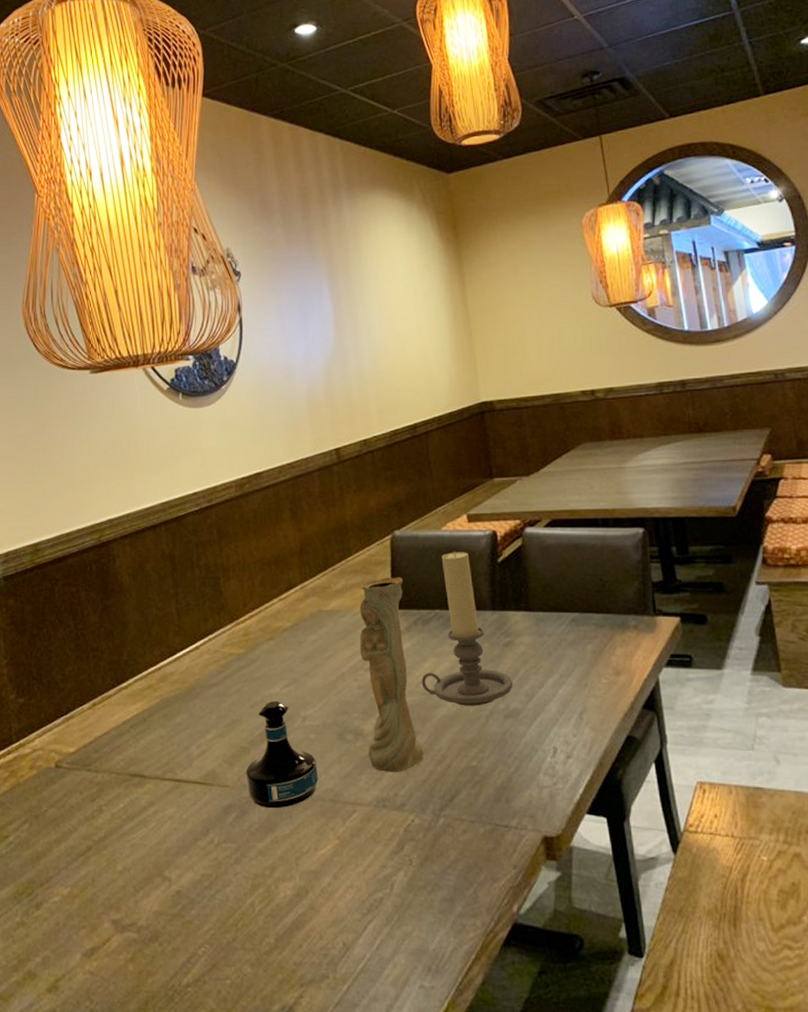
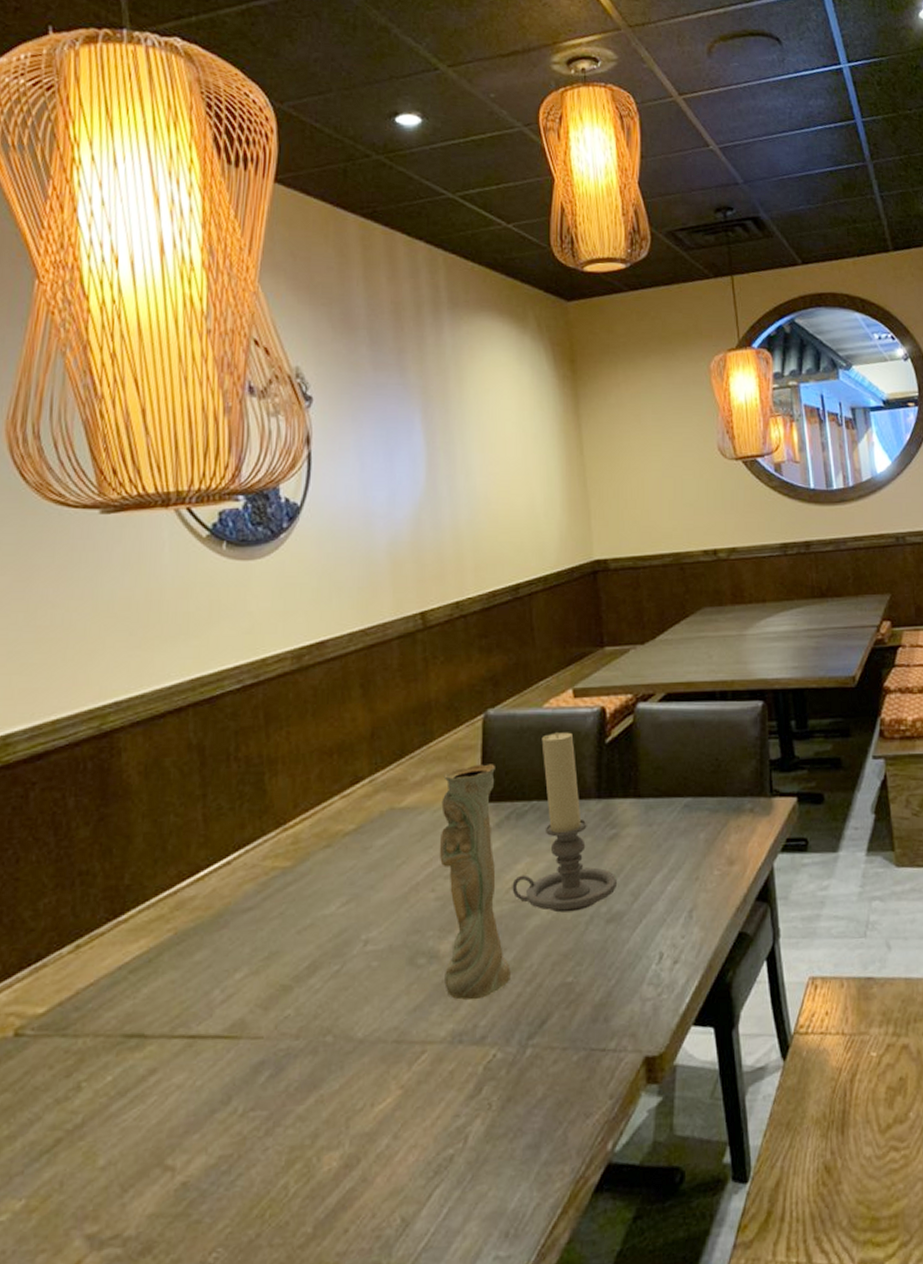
tequila bottle: present [246,700,319,809] -> none [285,922,381,1060]

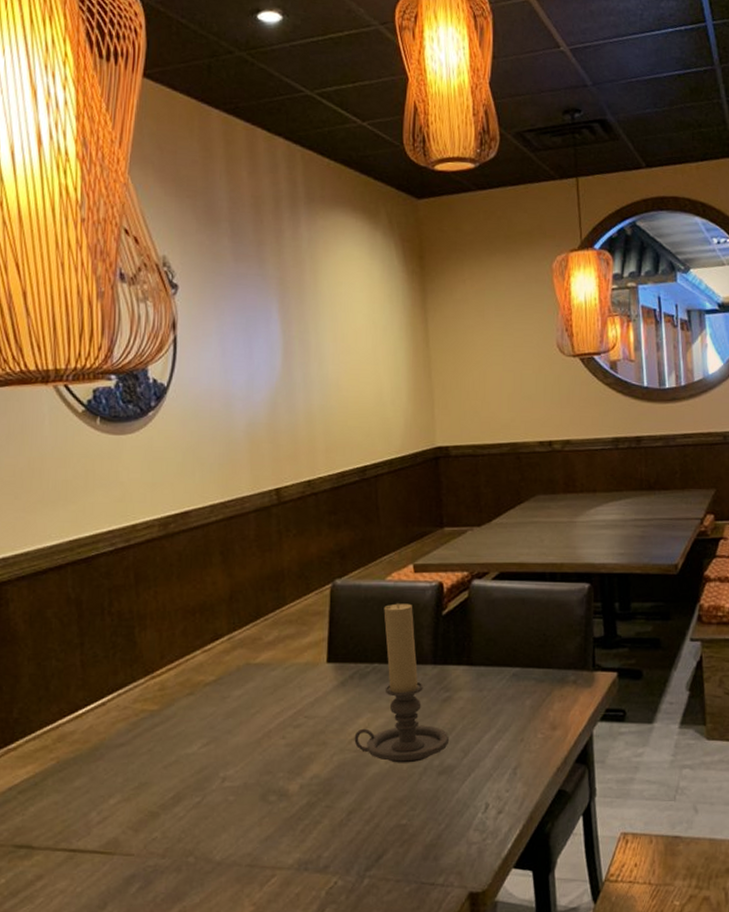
vase: present [439,764,511,1001] -> none [289,628,351,835]

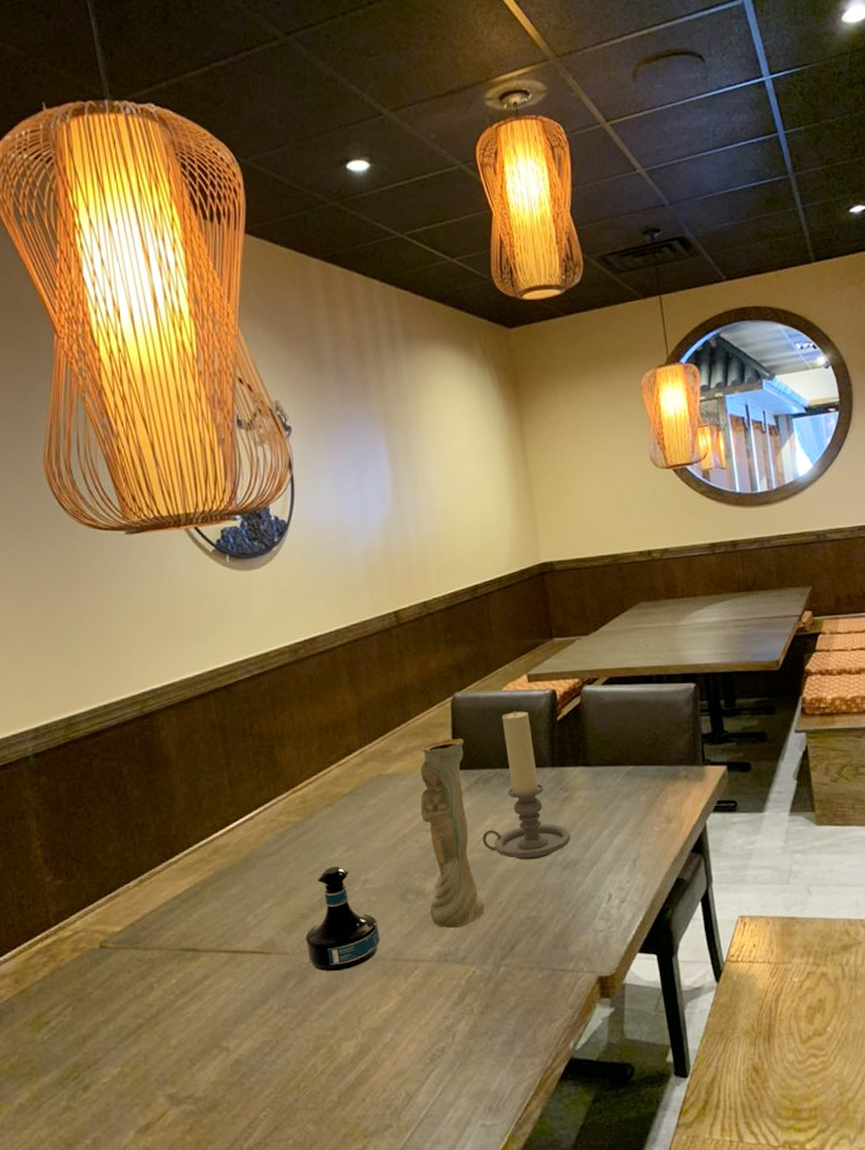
tequila bottle: none [153,760,236,877] -> present [305,866,381,972]
vase: none [289,628,351,835] -> present [420,738,484,929]

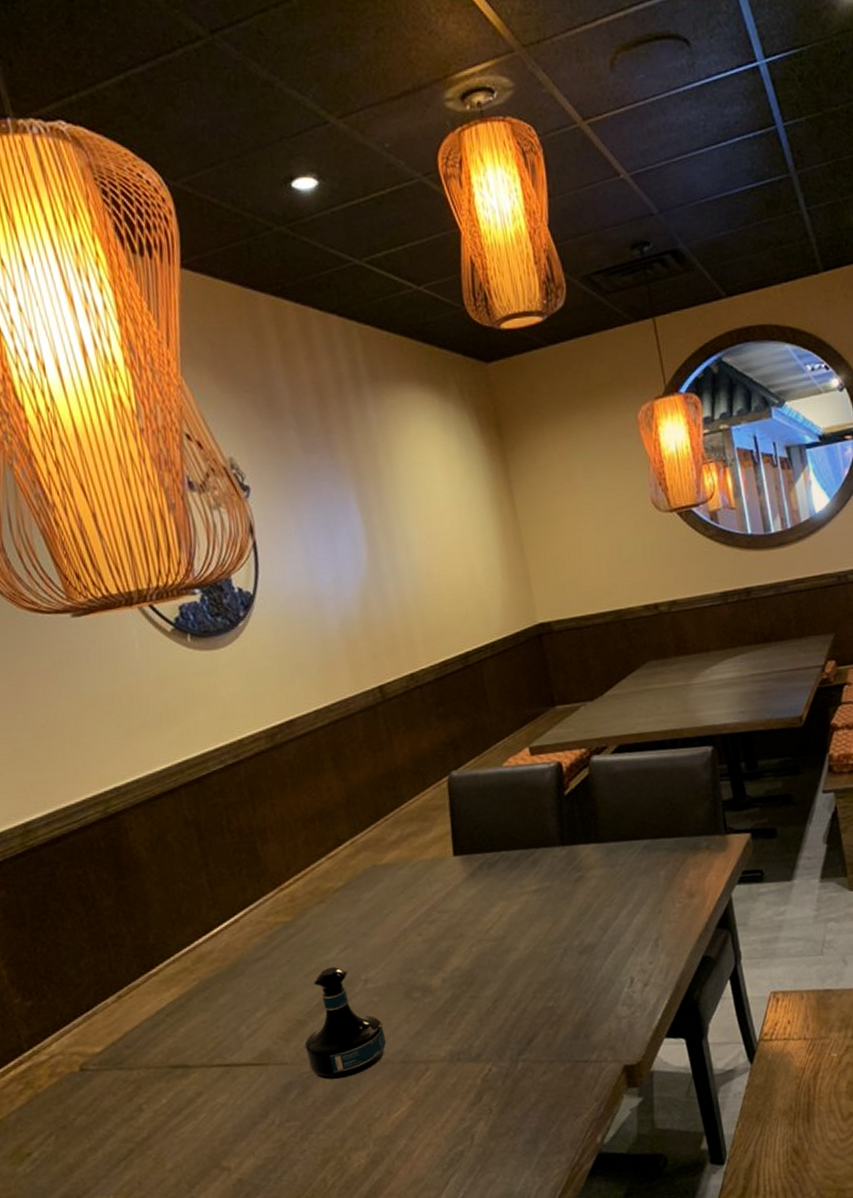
vase: present [420,738,484,929] -> none [417,821,497,1026]
candle holder: present [482,710,571,860] -> none [490,787,587,948]

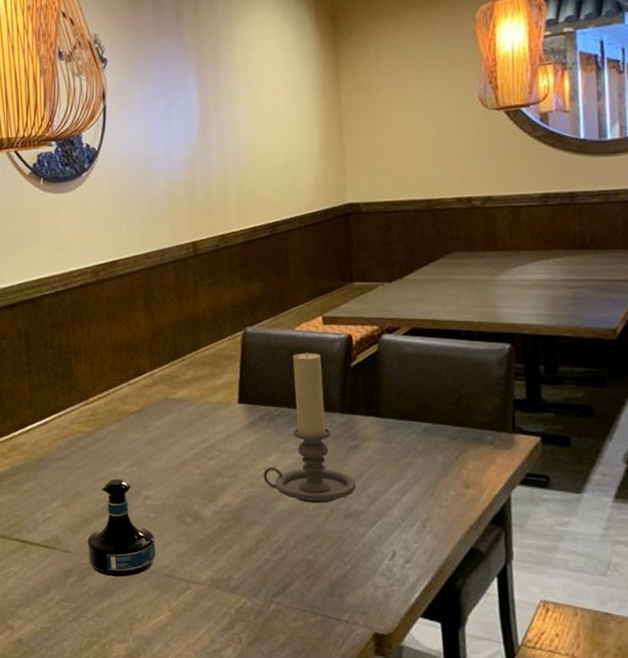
candle holder: none [490,787,587,948] -> present [263,351,357,504]

